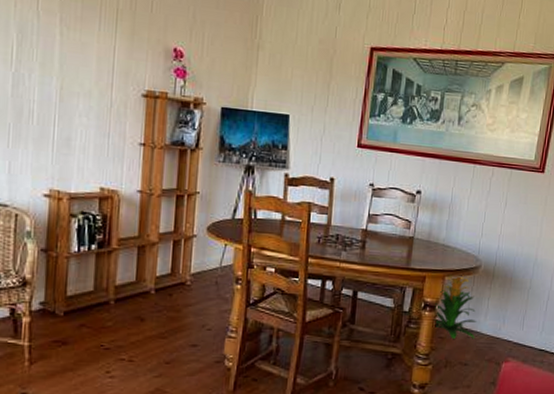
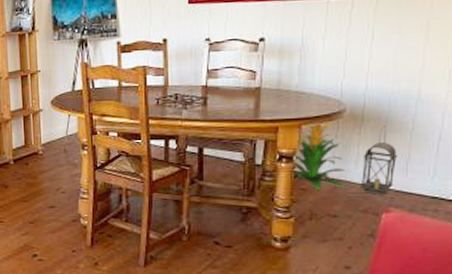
lantern: none [488,283,518,346] -> present [361,125,398,195]

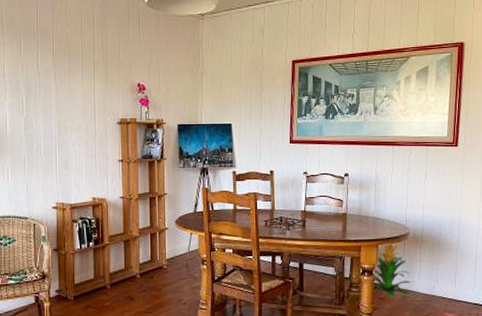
lantern: present [361,125,398,195] -> none [424,246,449,302]

